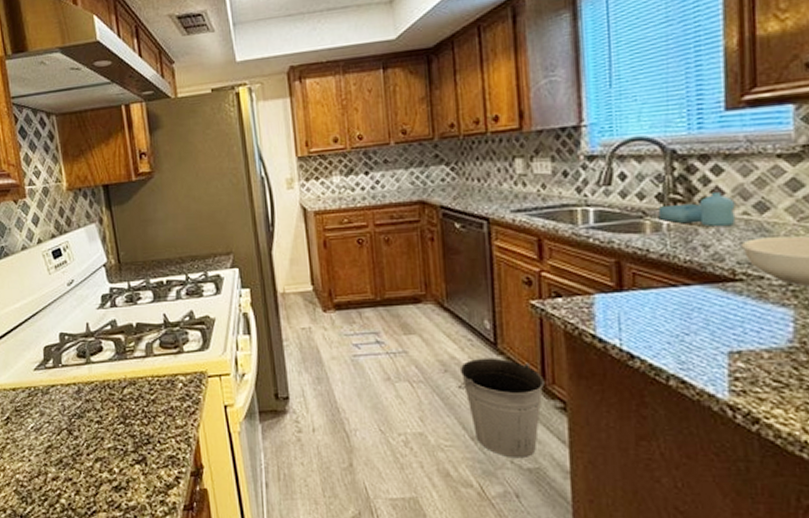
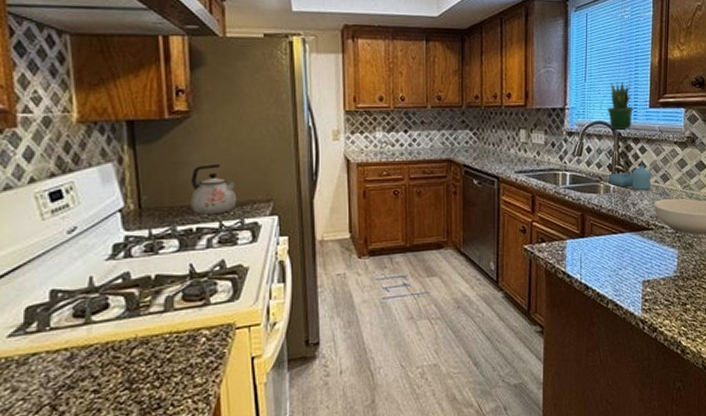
kettle: none [158,220,200,269] -> present [191,164,237,215]
bucket: present [457,358,545,457] -> none [466,293,530,377]
planter: none [650,76,697,146] -> present [607,81,634,130]

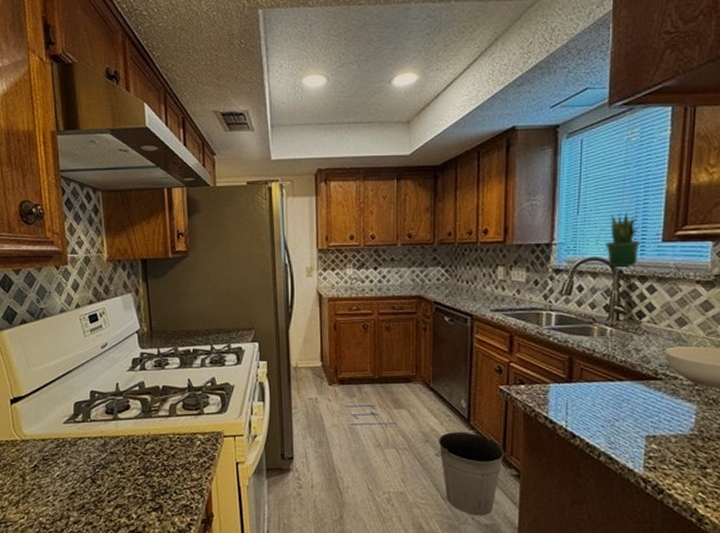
kettle: present [191,164,237,215] -> none [189,296,225,339]
bucket: none [466,293,530,377] -> present [435,431,505,515]
soap dispenser: present [608,165,651,191] -> none [604,306,663,336]

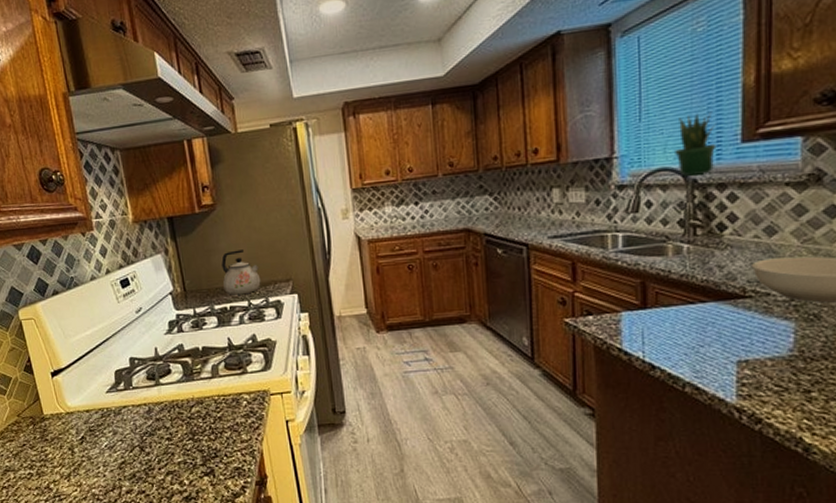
kettle: none [189,296,225,339] -> present [221,250,261,295]
bucket: present [435,431,505,515] -> none [498,371,576,459]

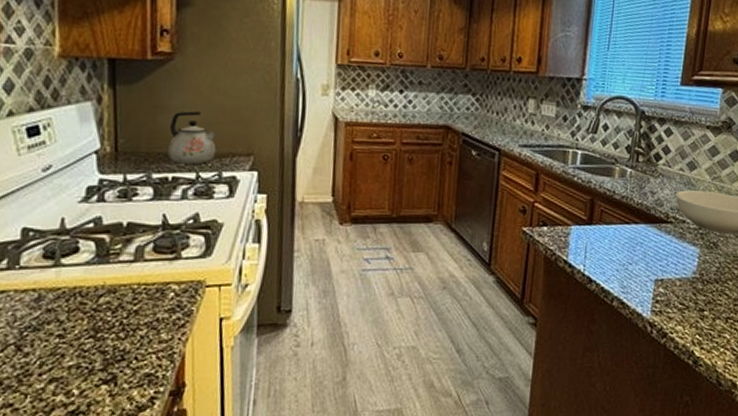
planter: present [675,111,717,176] -> none [631,52,663,108]

